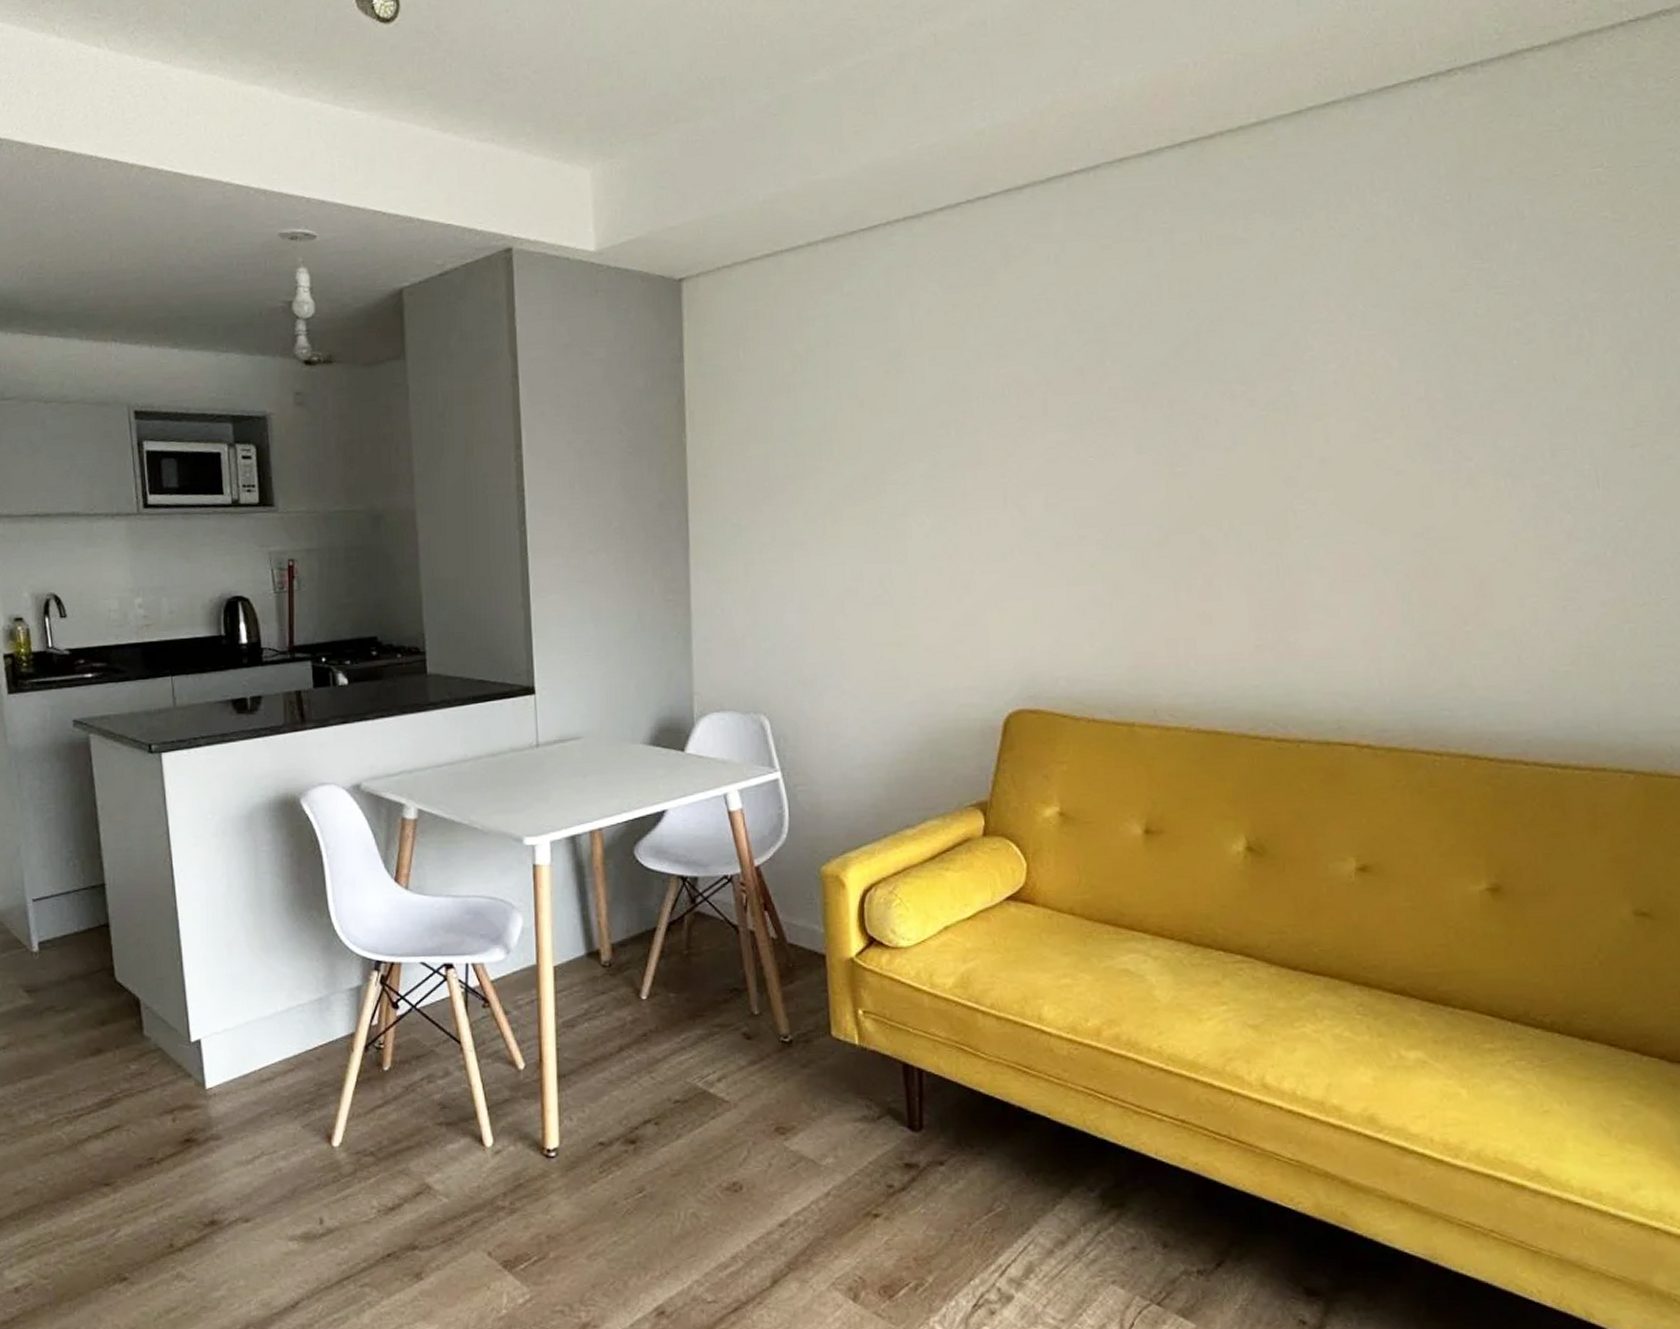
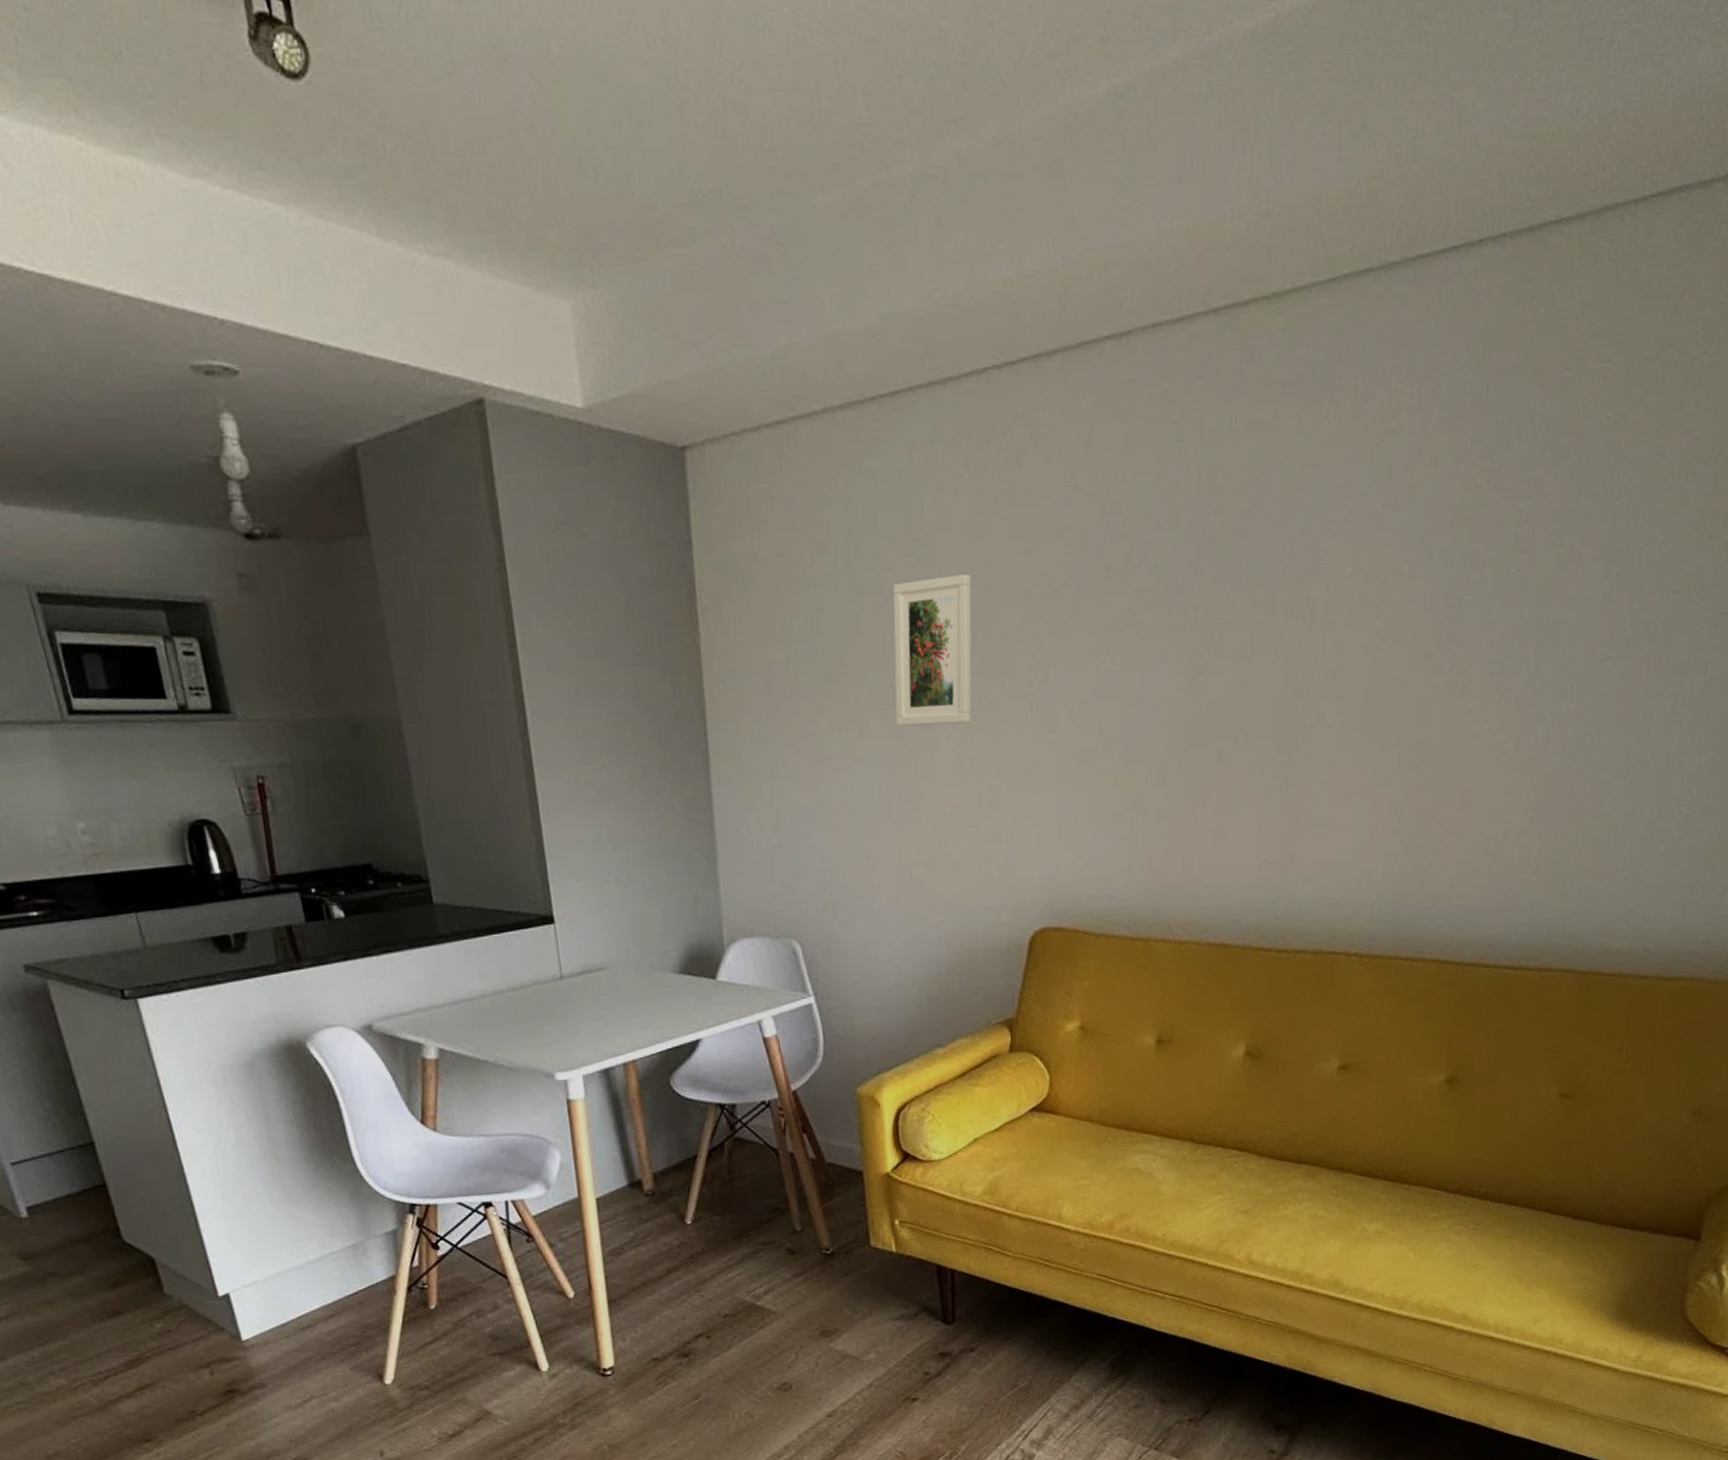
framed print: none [868,378,945,515] -> present [893,574,972,726]

